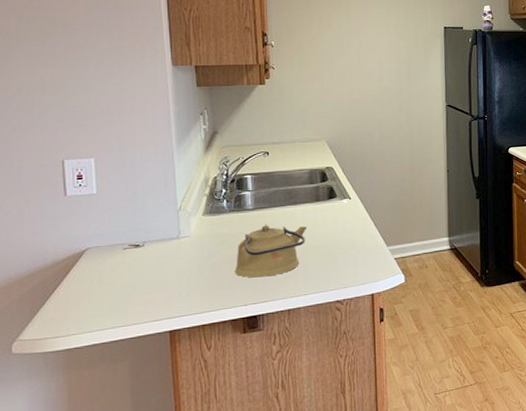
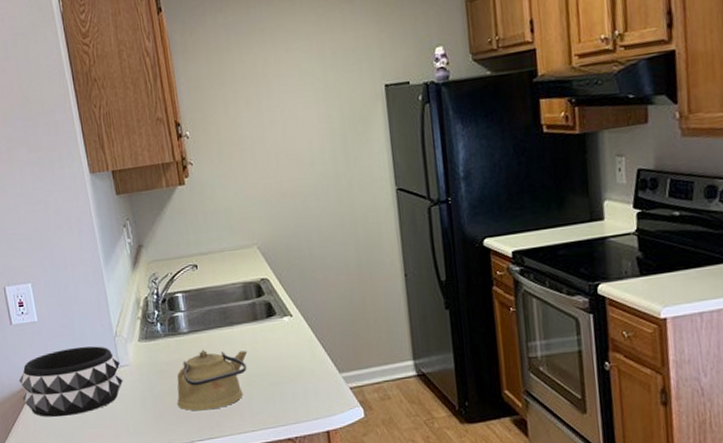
decorative bowl: none [66,218,182,285] -> present [18,346,123,418]

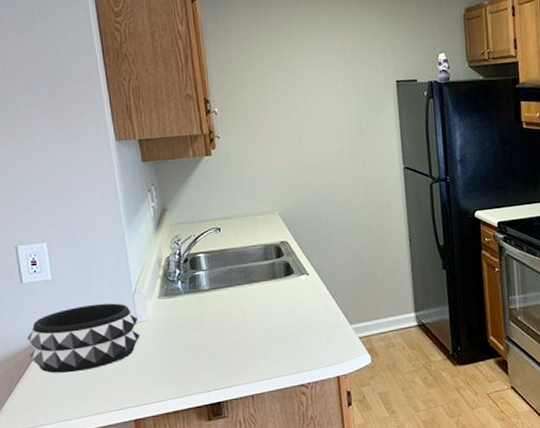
kettle: present [177,349,248,411] -> none [194,305,266,363]

